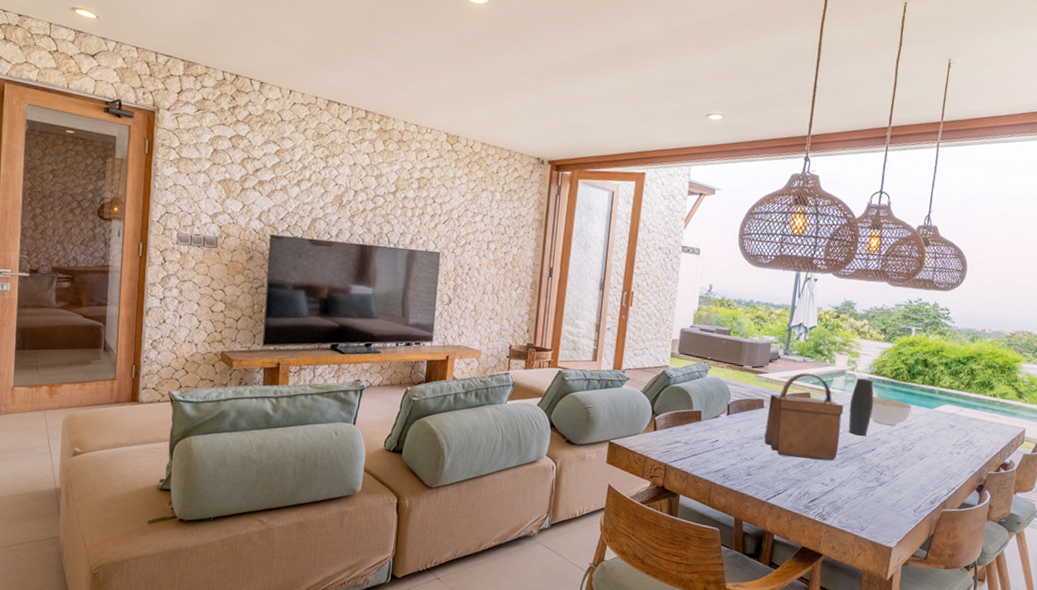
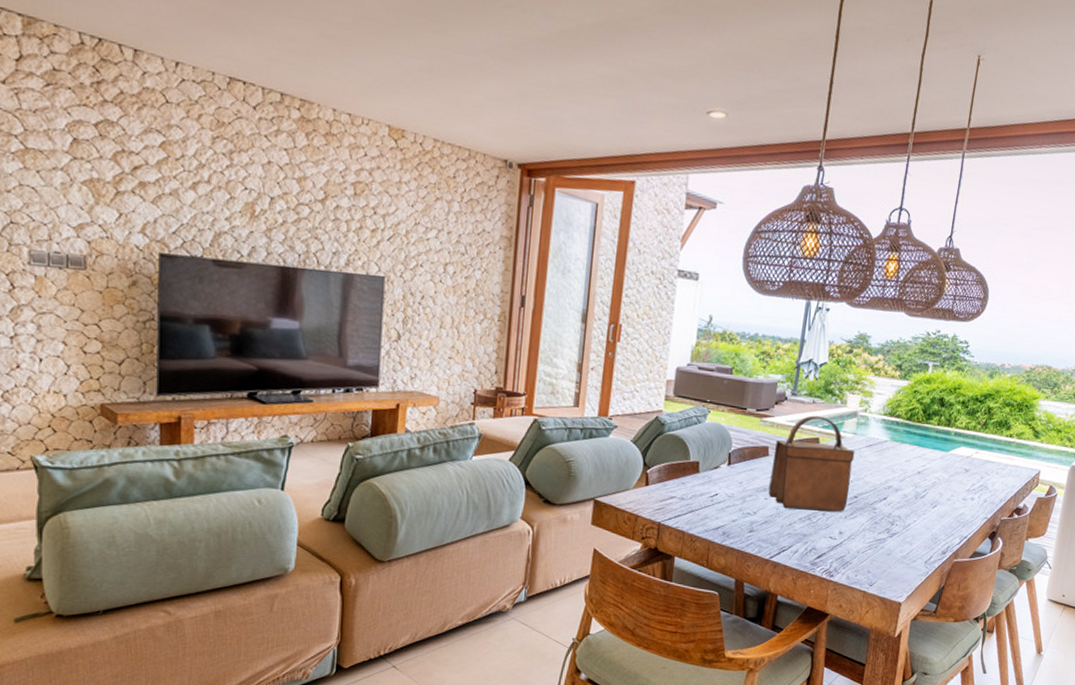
vase: present [848,378,874,436] -> none [859,420,887,484]
bowl: present [870,397,912,426] -> none [882,441,926,472]

